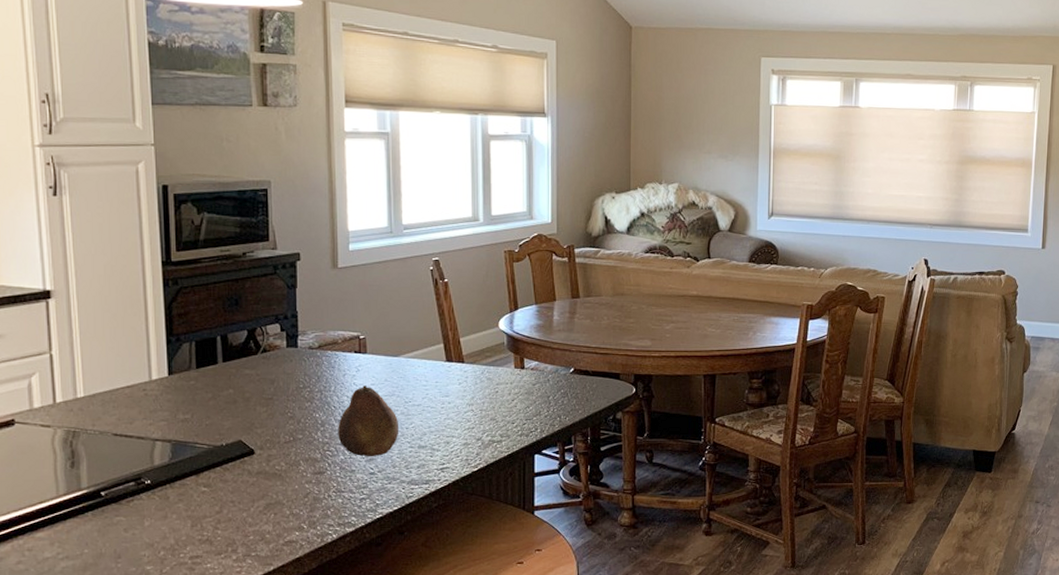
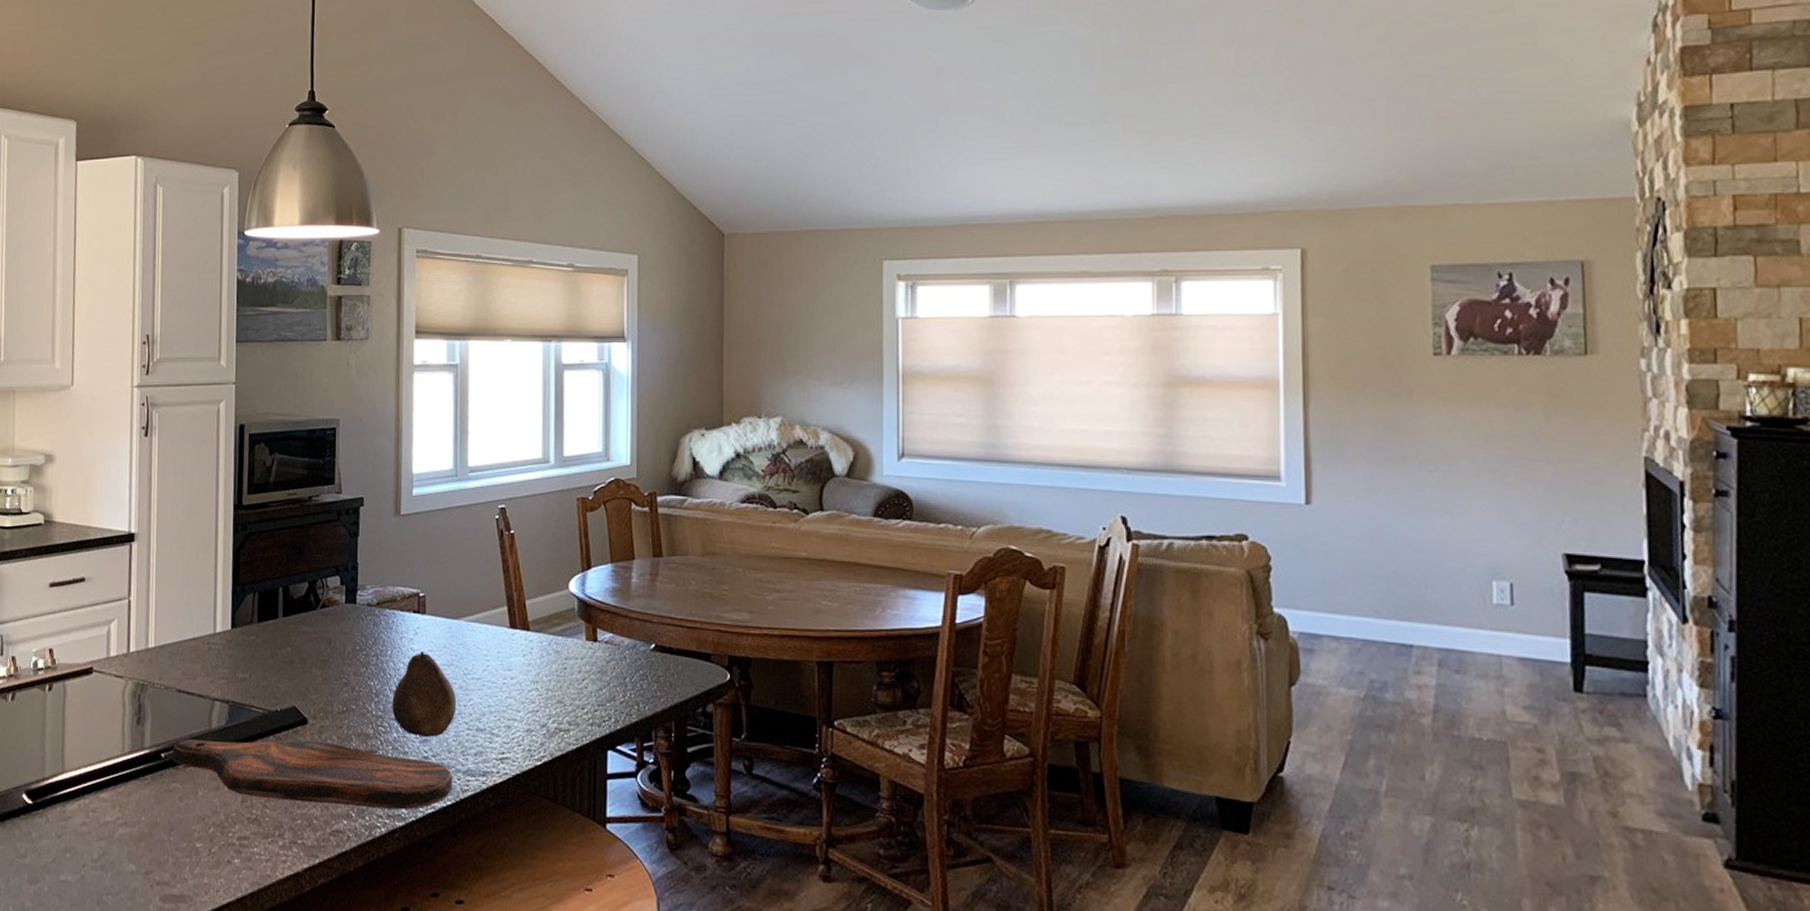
cutting board: none [113,468,398,521] -> present [172,739,453,810]

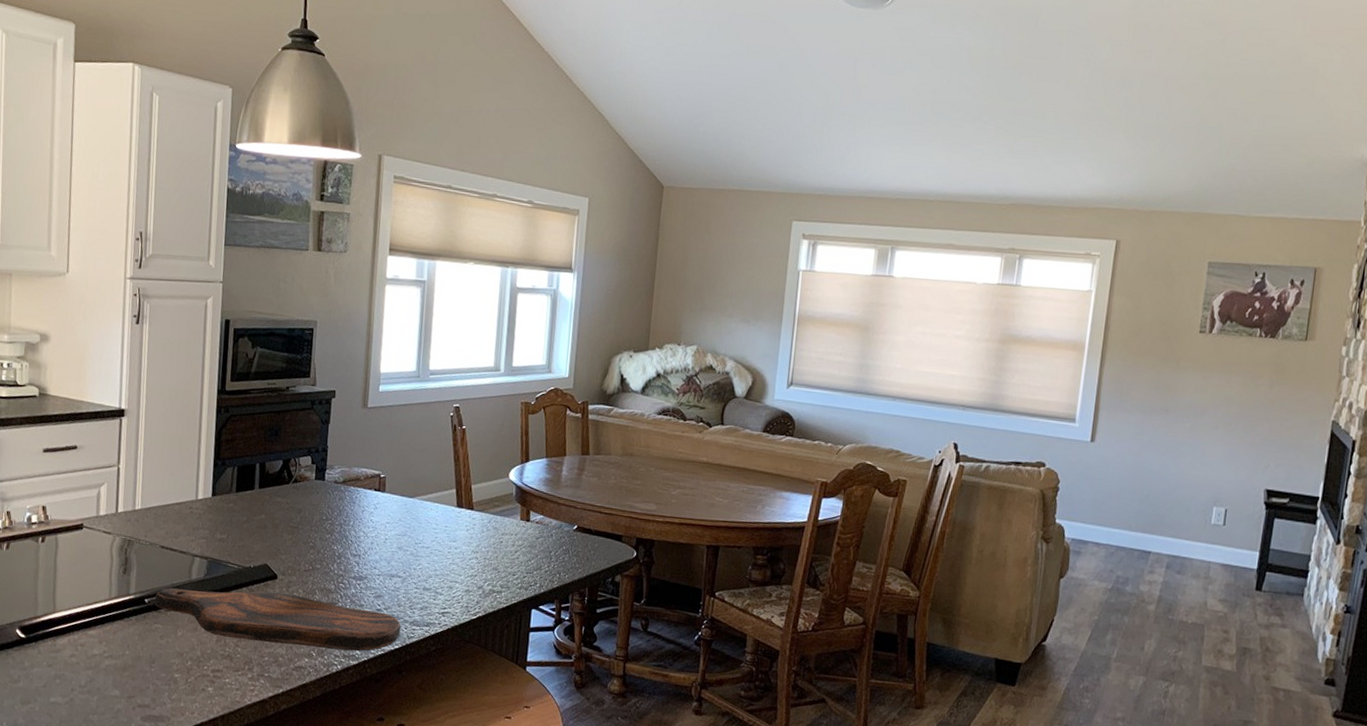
fruit: present [392,651,457,738] -> none [351,523,408,594]

